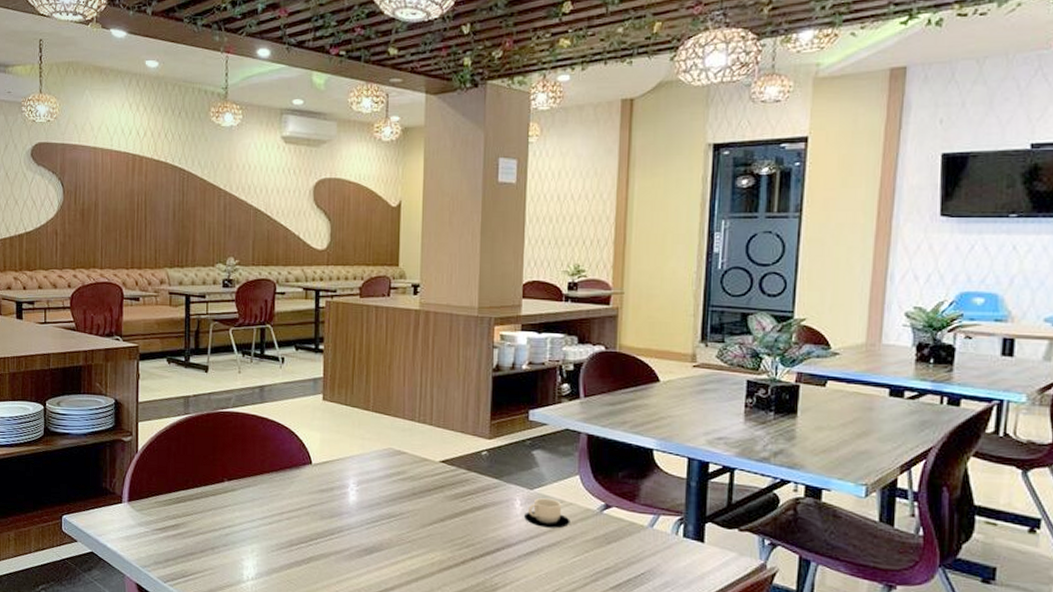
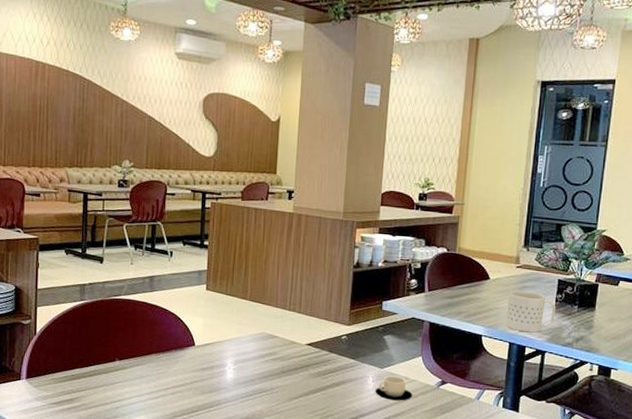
mug: none [682,394,746,446] -> present [505,290,556,333]

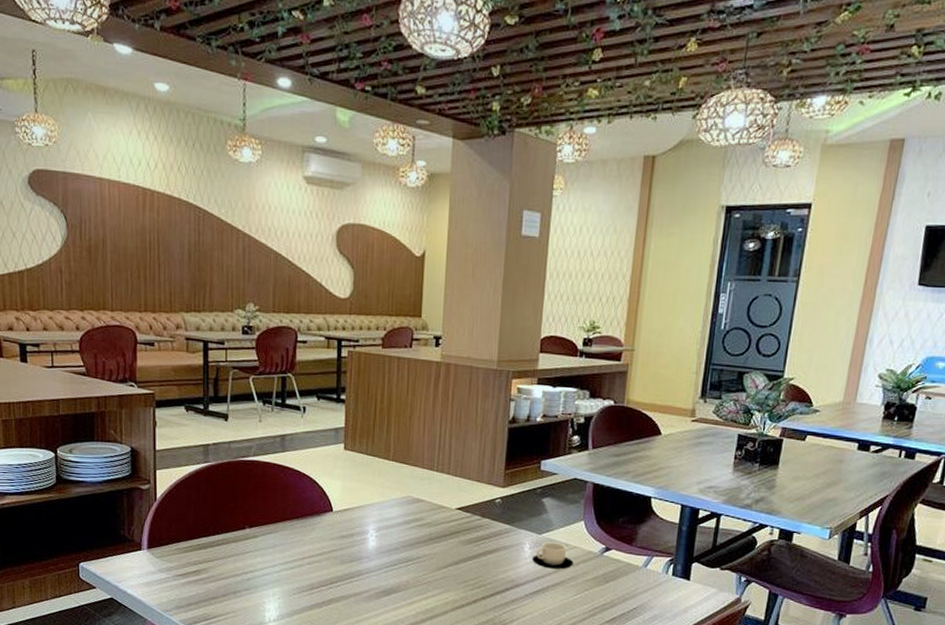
mug: present [505,290,556,333] -> none [677,447,735,494]

